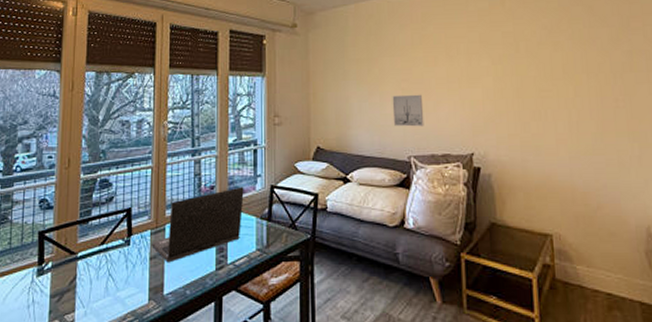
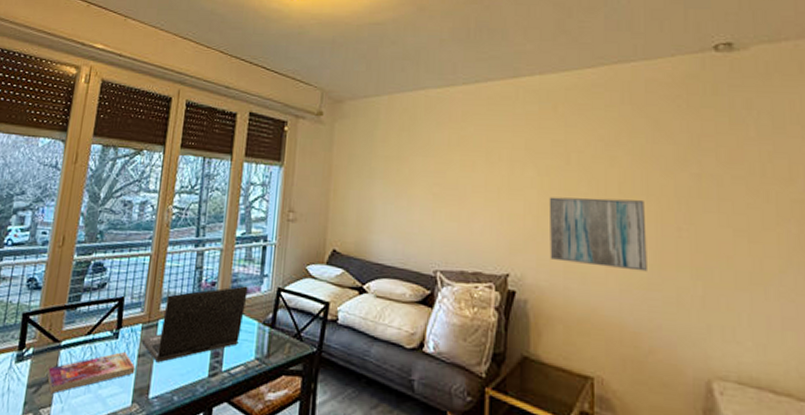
book: none [68,256,149,300] -> present [47,351,136,394]
wall art: present [392,94,424,127] -> none [420,200,456,239]
wall art: none [503,78,591,140] -> present [549,197,647,272]

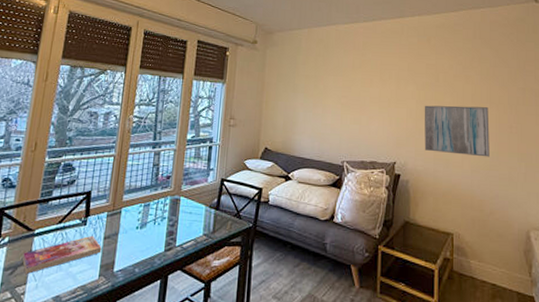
laptop: present [141,286,248,363] -> none [107,178,197,243]

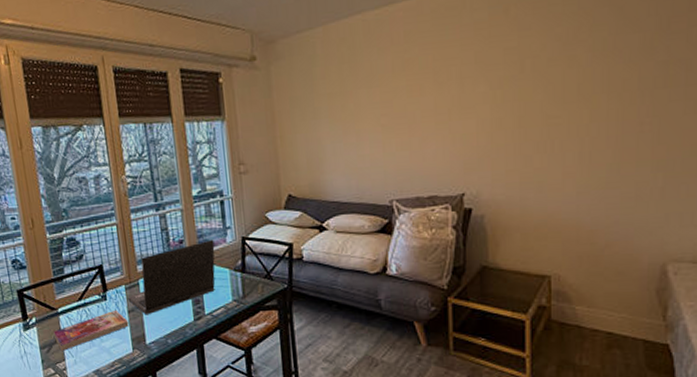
laptop: none [107,178,197,243] -> present [127,239,215,315]
wall art: present [424,105,489,157] -> none [502,99,606,174]

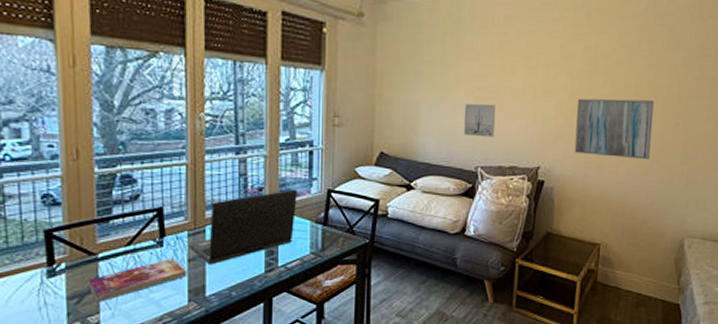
wall art: none [370,130,408,168] -> present [463,103,496,138]
wall art: none [502,99,606,174] -> present [574,98,654,160]

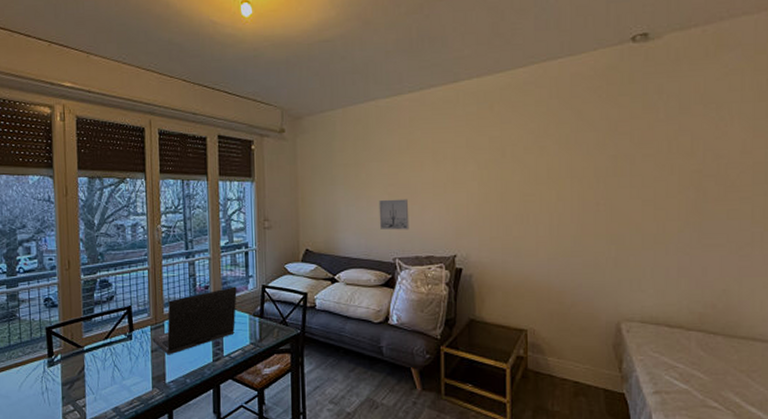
book: present [88,257,187,302] -> none [77,349,151,388]
wall art: present [574,98,654,160] -> none [488,183,570,242]

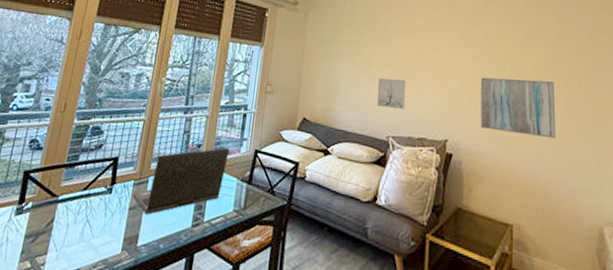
wall art: none [488,183,570,242] -> present [480,77,556,139]

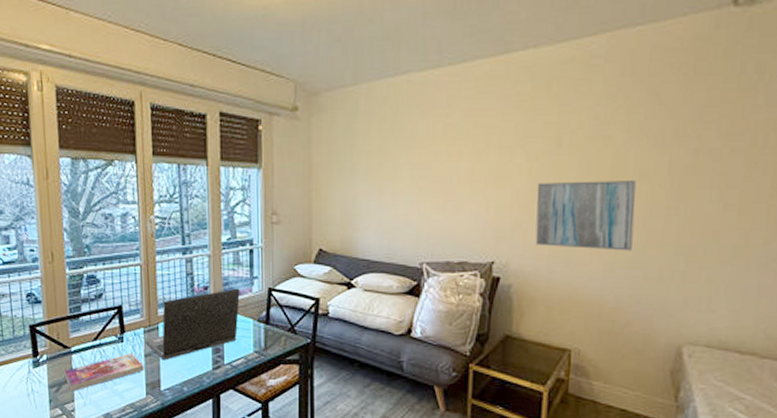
book: none [44,205,127,243] -> present [65,352,144,391]
wall art: present [376,77,406,110] -> none [405,194,442,231]

